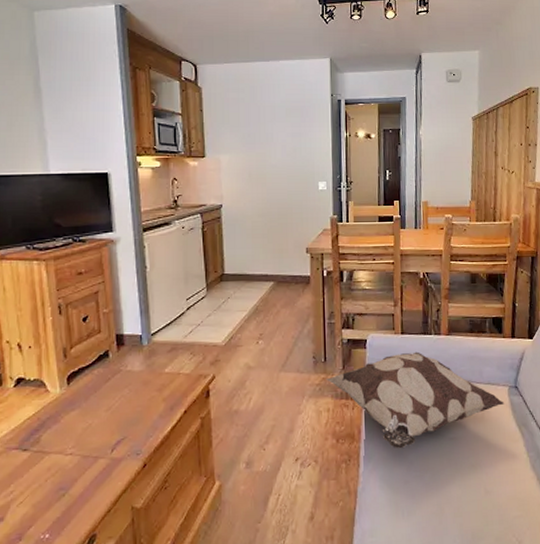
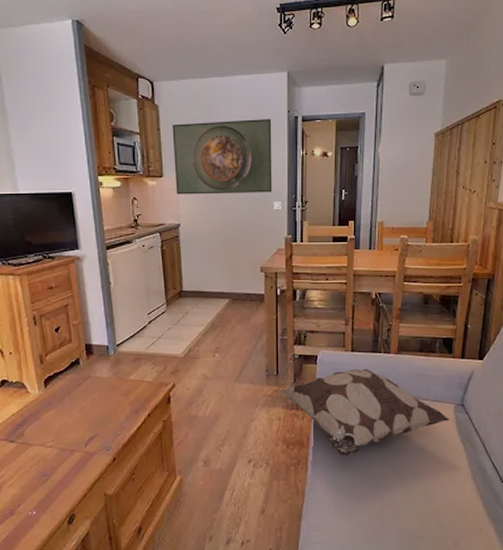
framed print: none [215,101,317,175] -> present [172,118,273,195]

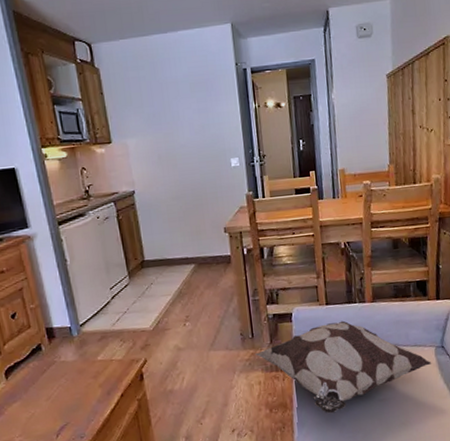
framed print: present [172,118,273,195] -> none [116,72,228,160]

